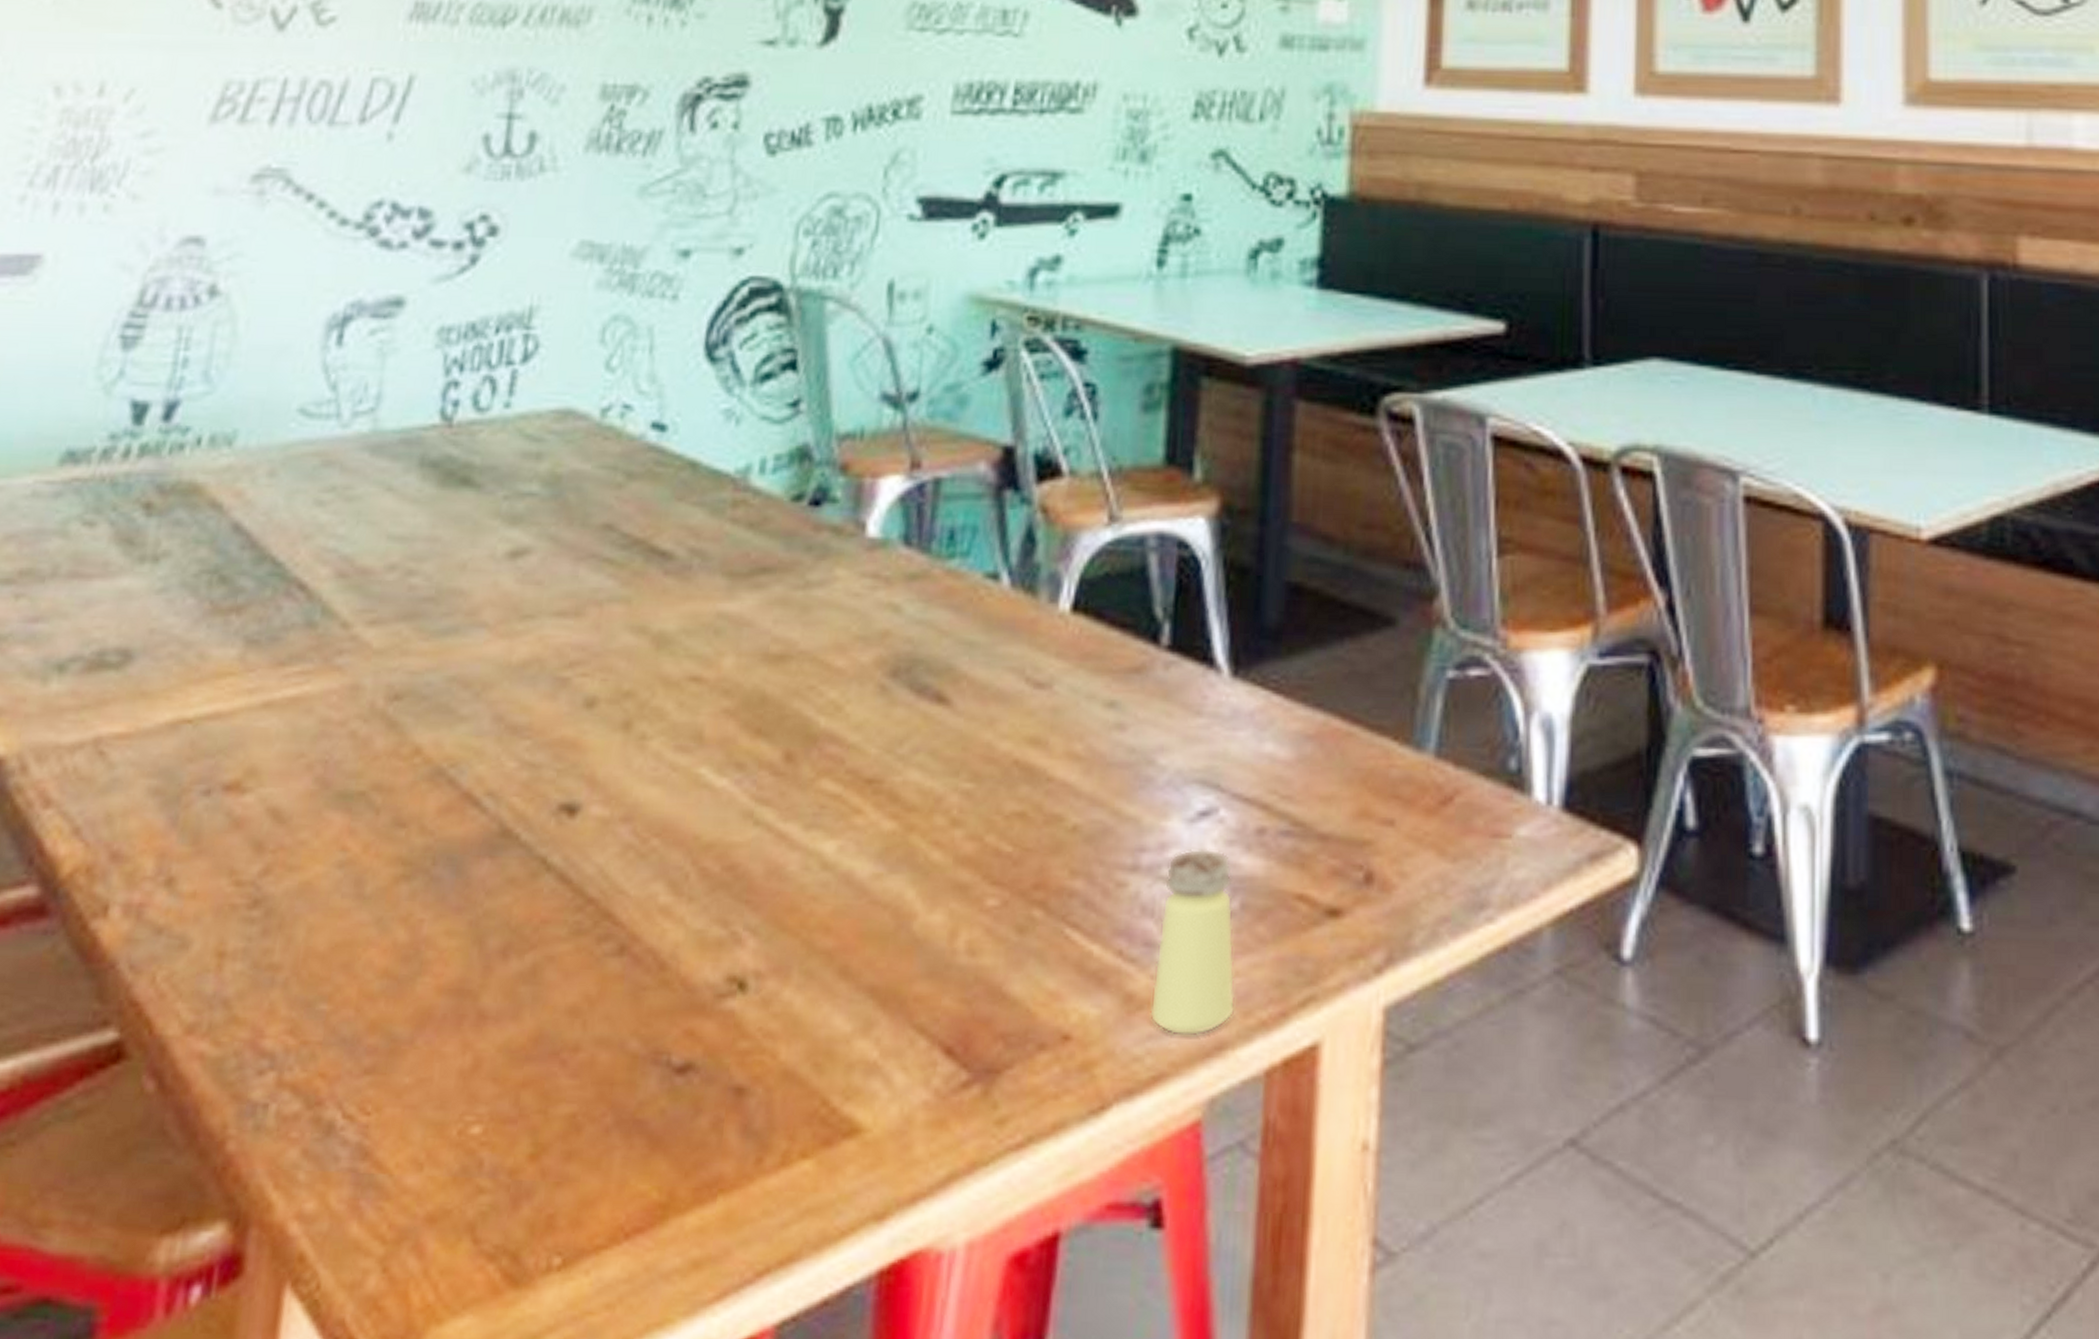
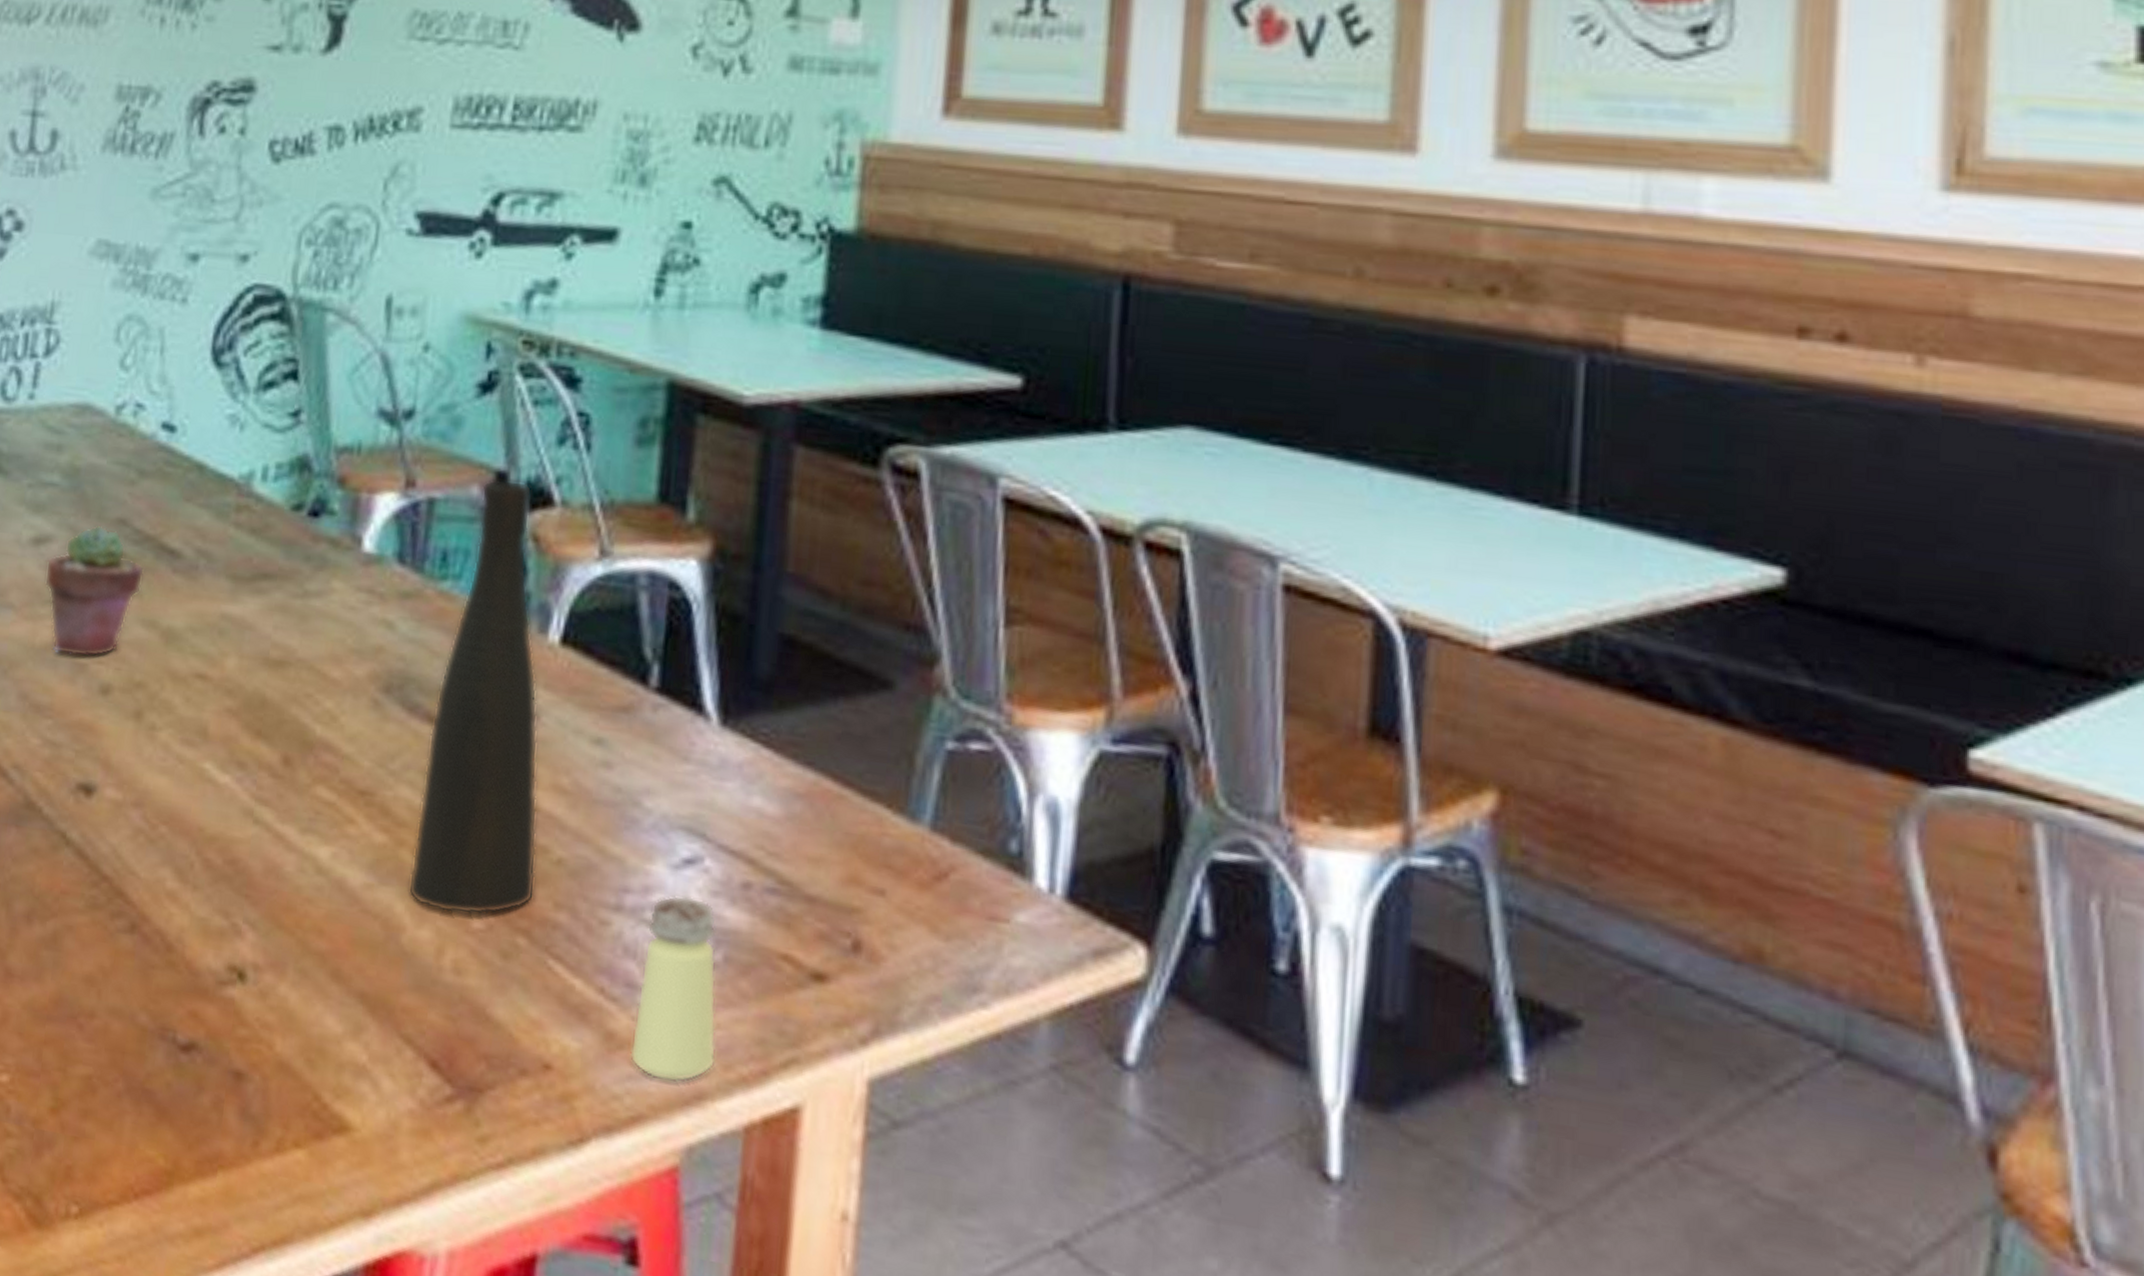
potted succulent: none [522,532,634,671] -> present [44,525,145,658]
vase: none [919,454,1052,894] -> present [408,479,539,915]

